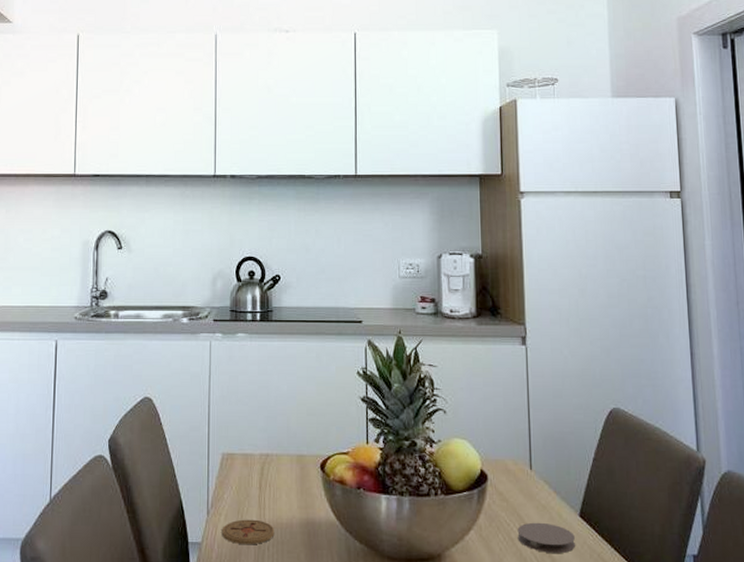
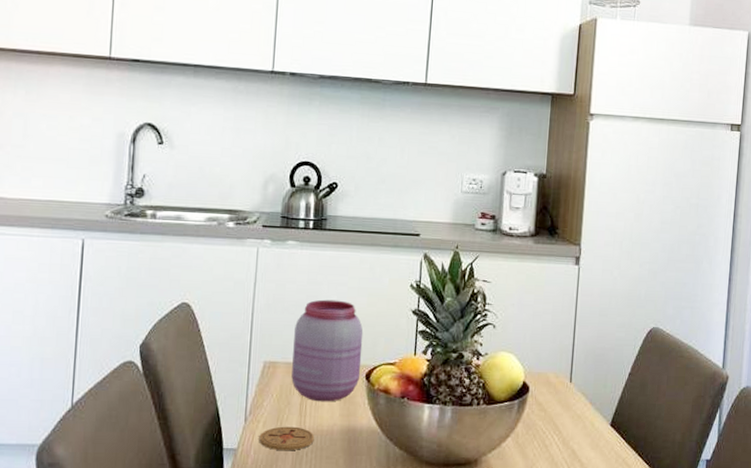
jar: none [249,390,315,494] -> present [291,299,364,402]
coaster: present [517,522,575,553] -> none [551,430,604,458]

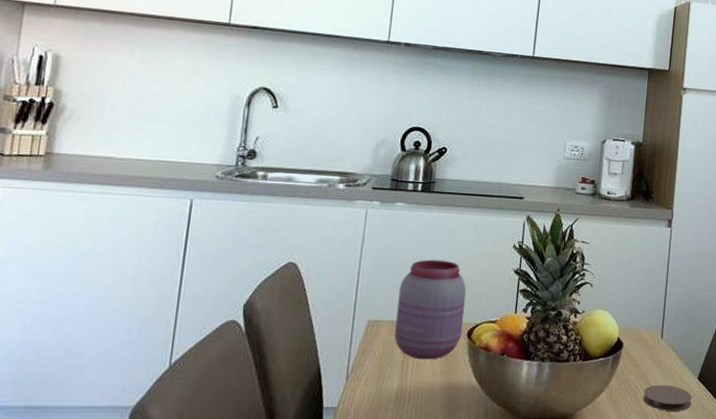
coaster: present [259,426,315,450] -> none [359,384,415,408]
coaster: none [551,430,604,458] -> present [643,384,692,411]

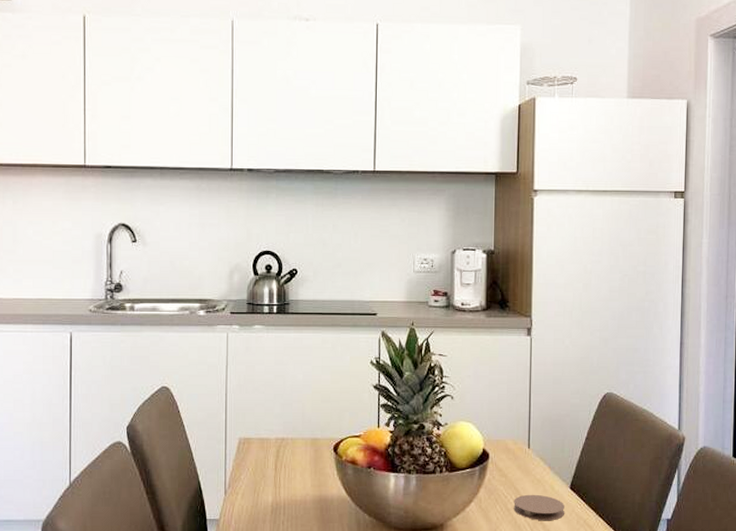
jar: present [394,259,467,360] -> none [265,378,329,474]

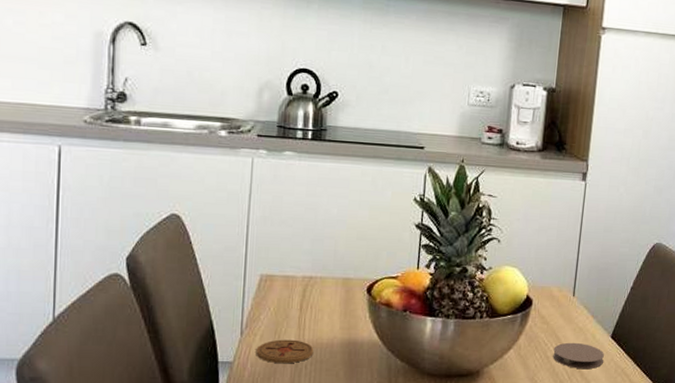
coaster: none [238,497,289,519] -> present [256,339,314,363]

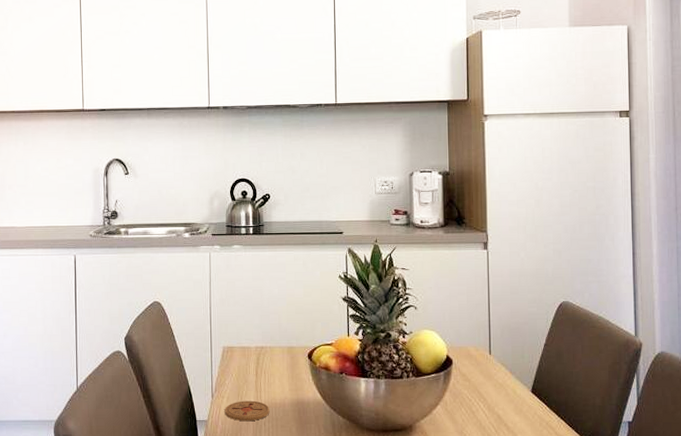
coaster: present [553,342,604,368] -> none [478,398,527,422]

